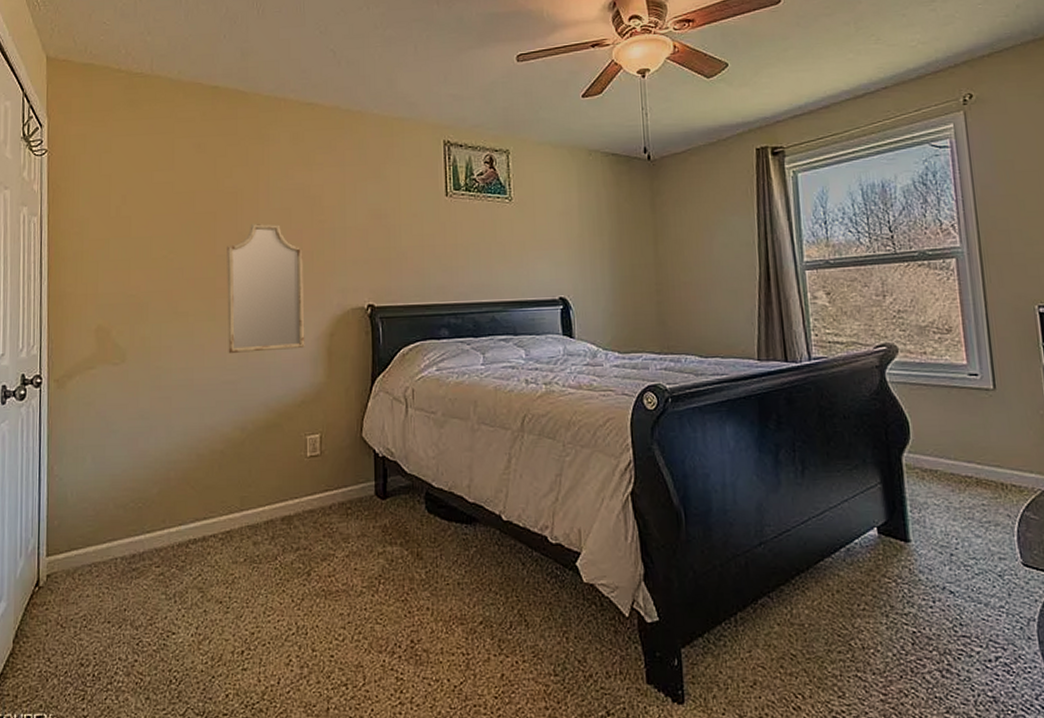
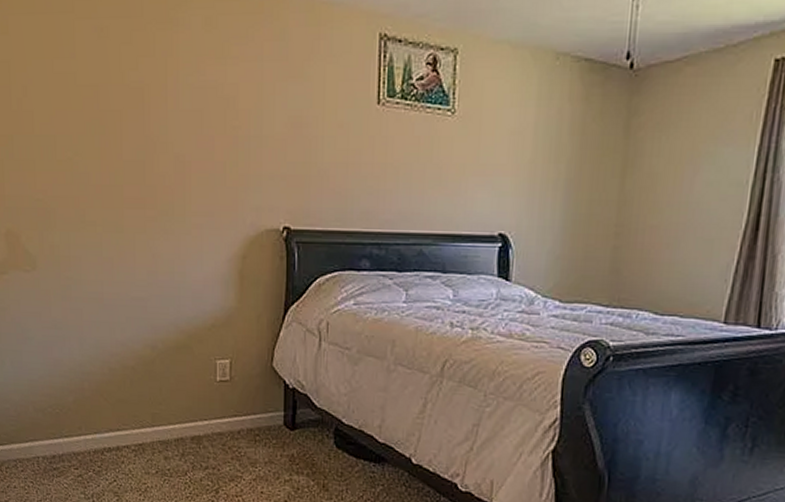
home mirror: present [227,223,305,353] -> none [134,125,216,270]

